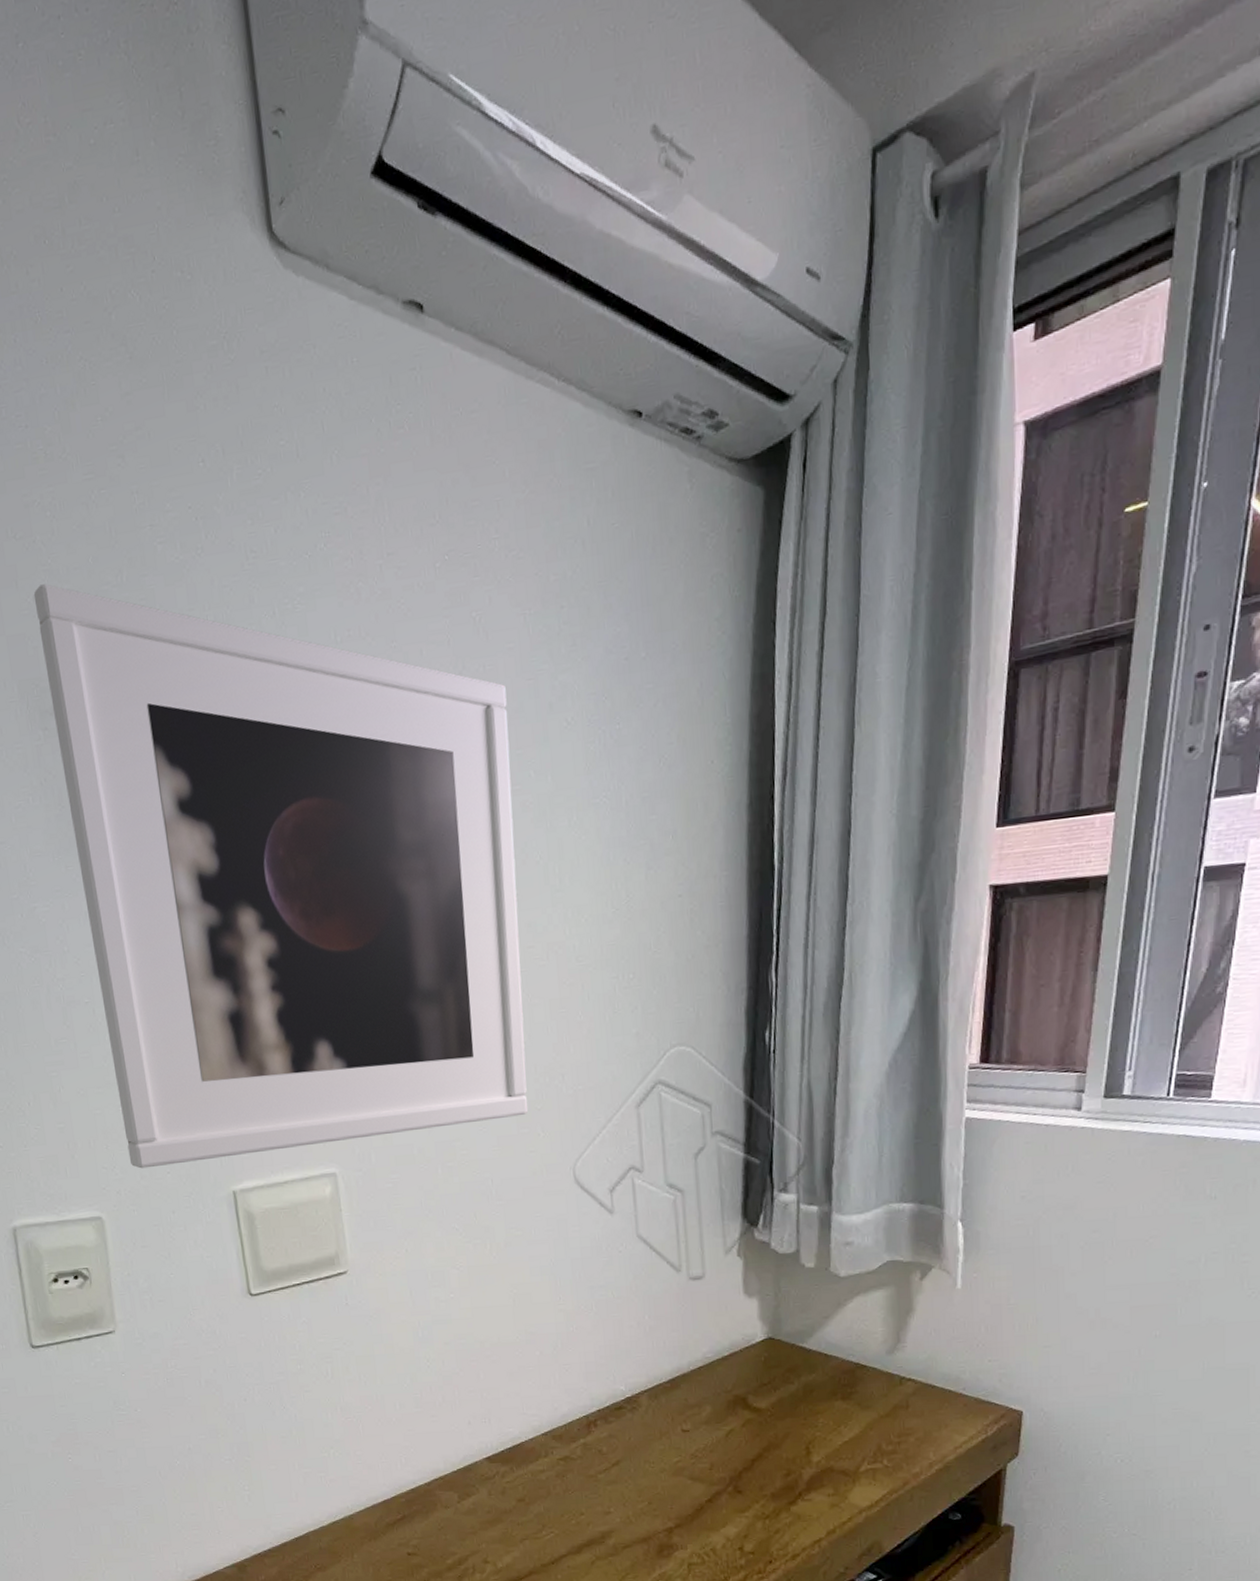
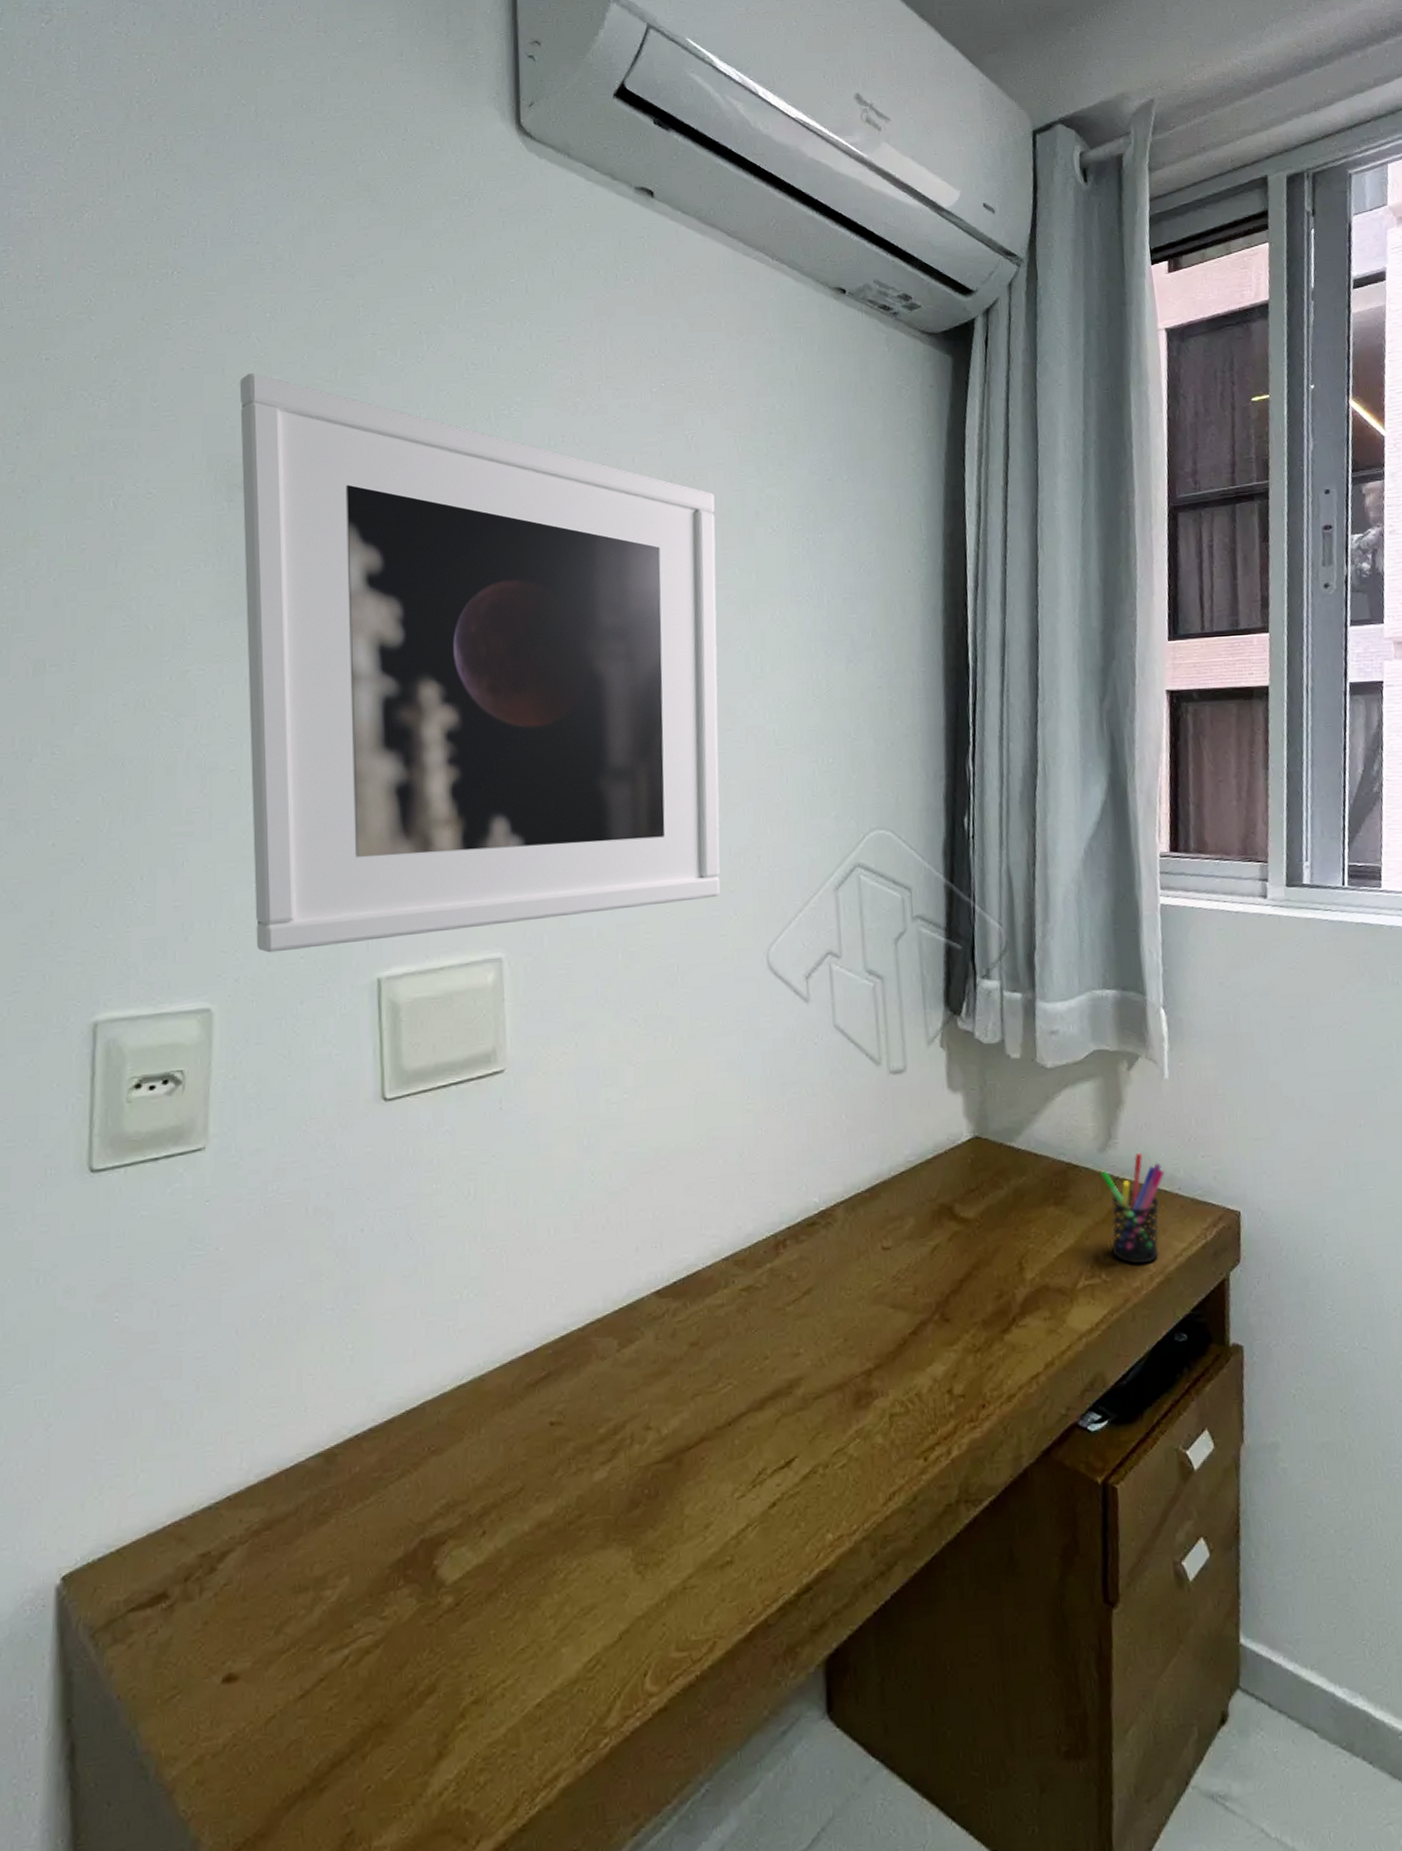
pen holder: none [888,1355,951,1454] -> present [1101,1152,1165,1264]

